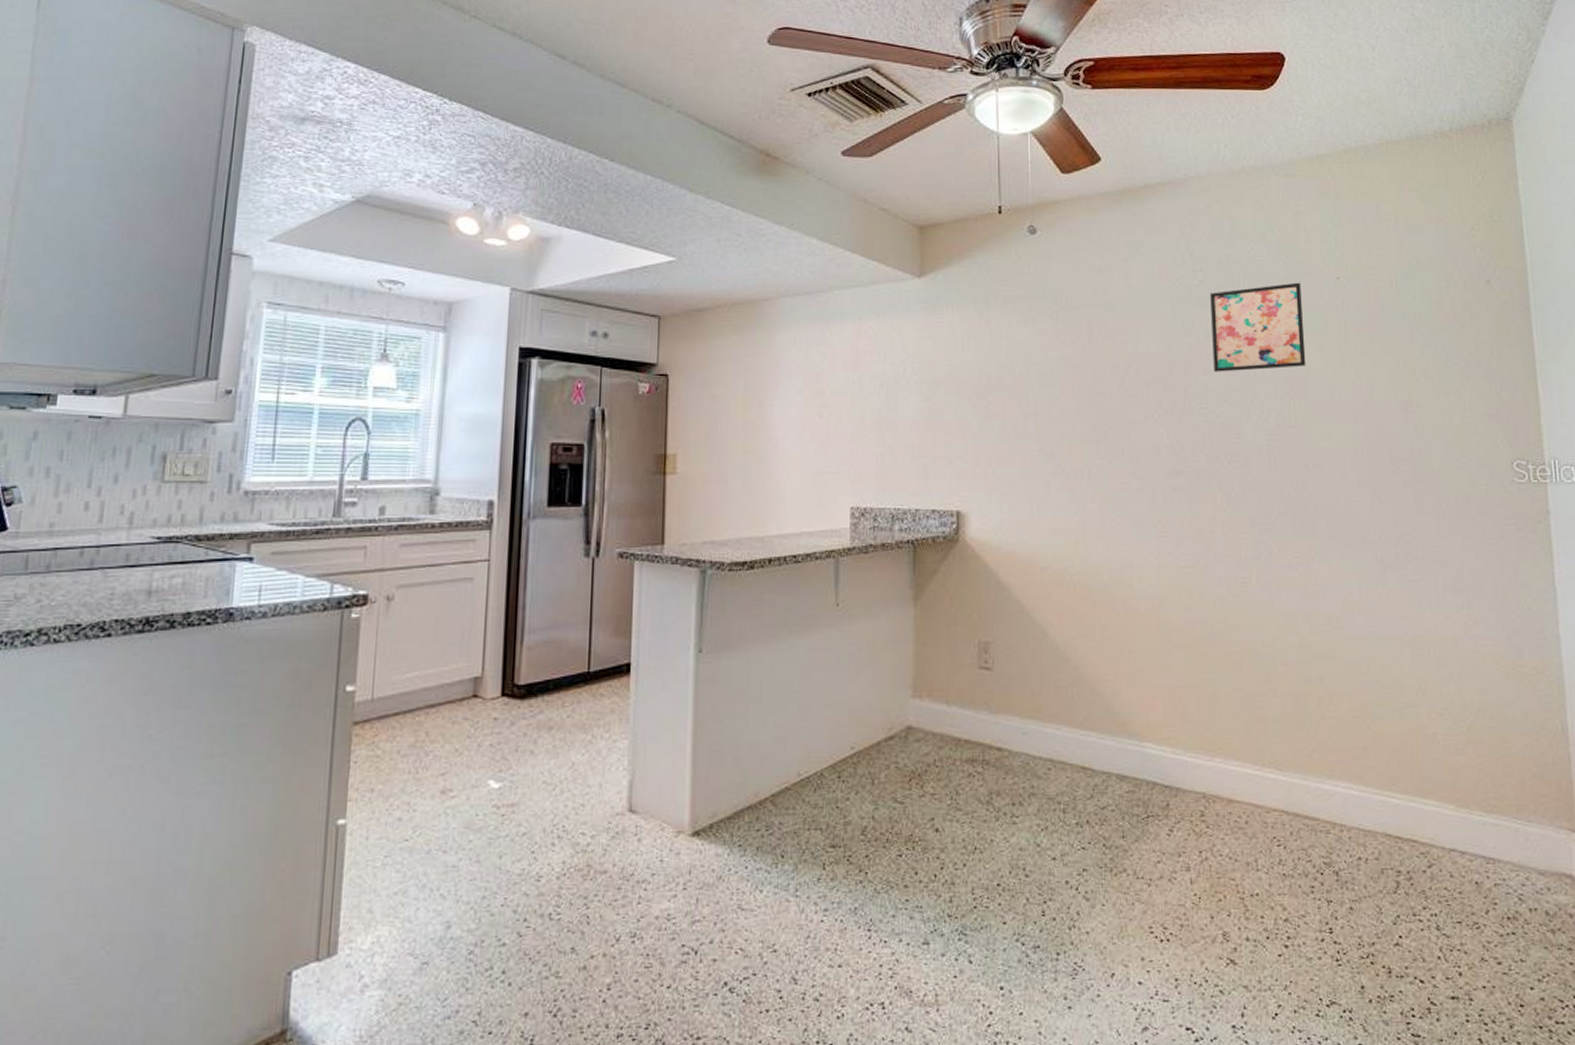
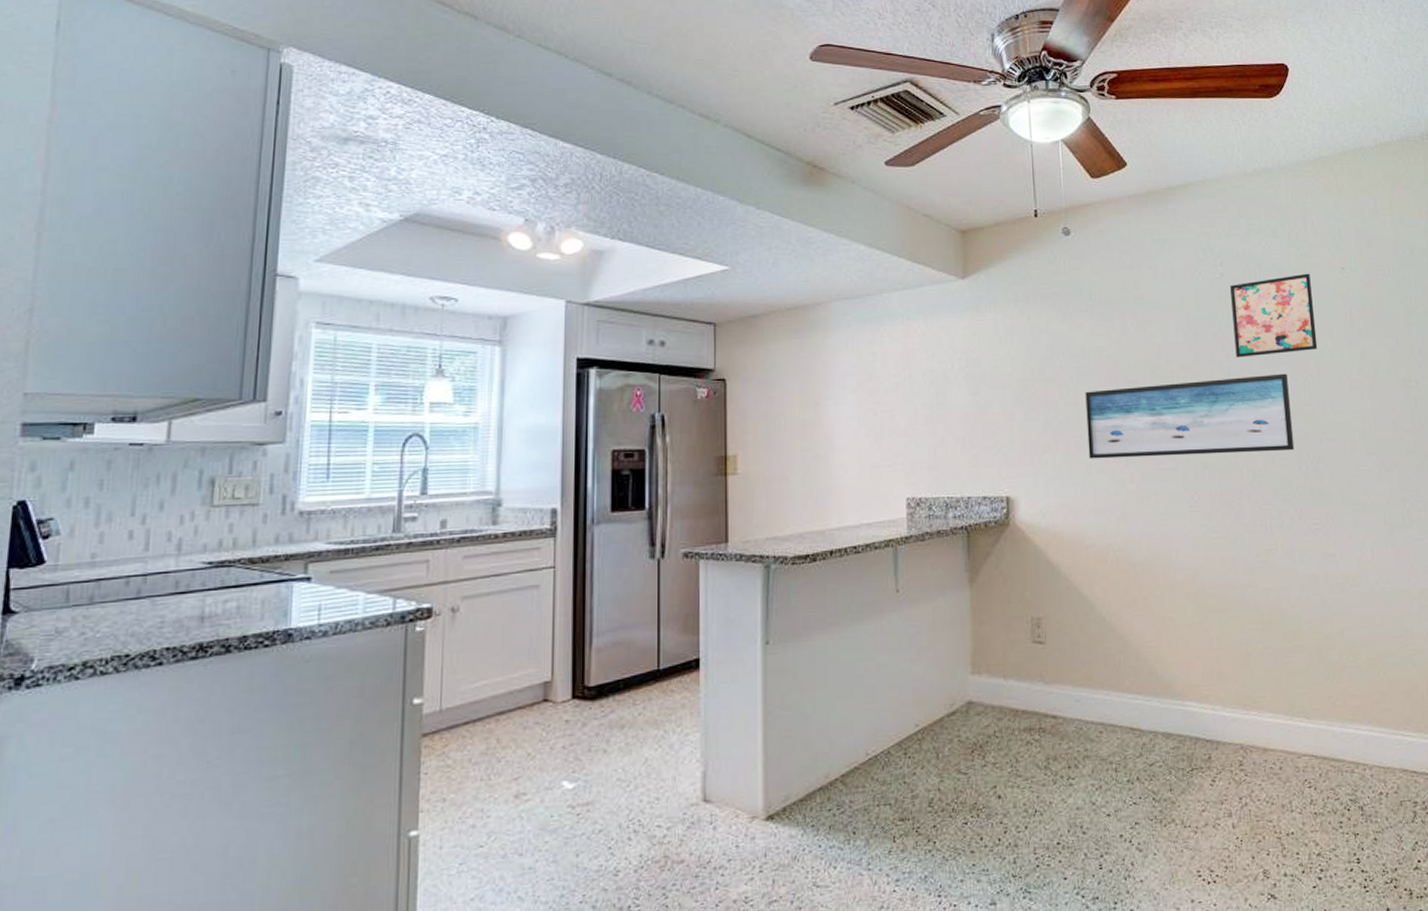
wall art: none [1046,391,1276,476] -> present [1085,373,1295,459]

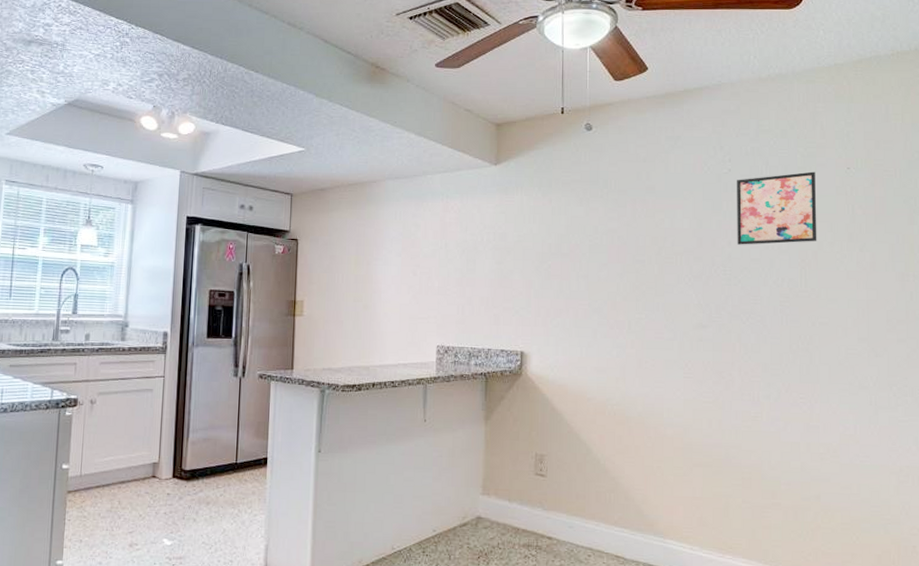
wall art: present [1085,373,1295,459] -> none [595,261,787,331]

